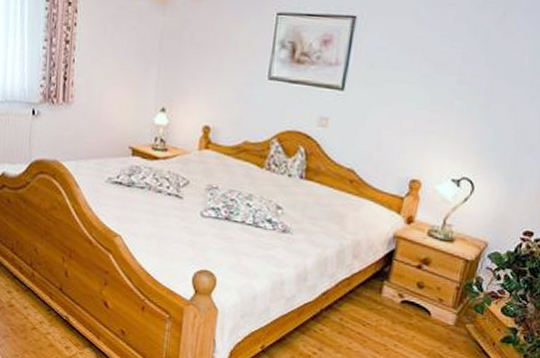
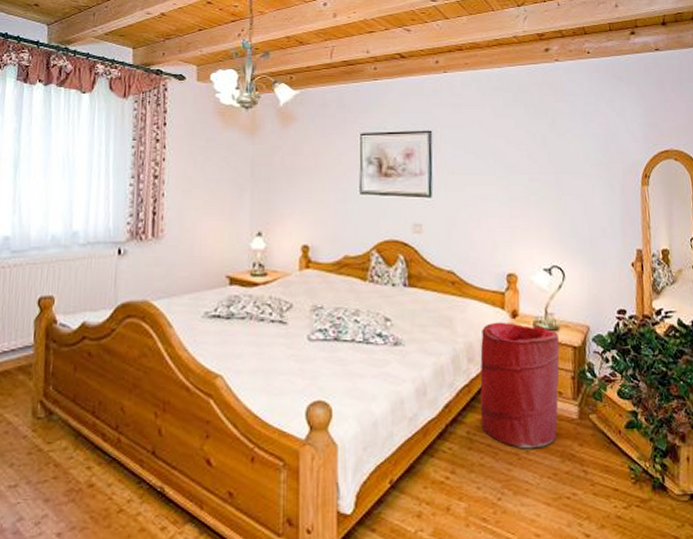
laundry hamper: none [354,224,453,344] -> present [480,322,560,449]

